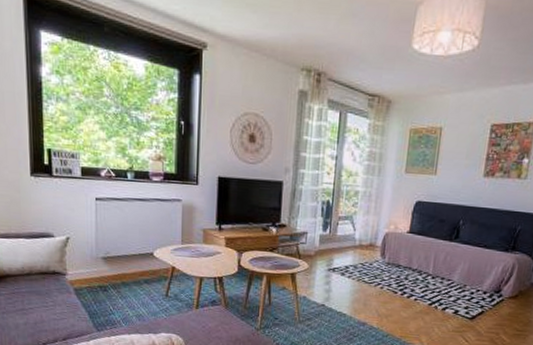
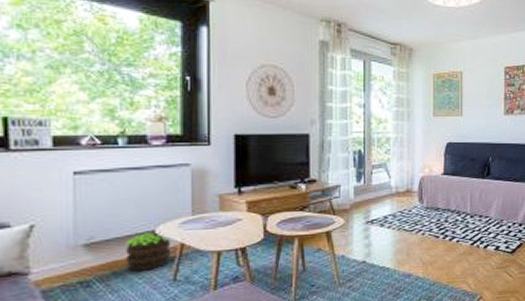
potted plant: none [132,254,165,285] -> present [126,232,171,272]

